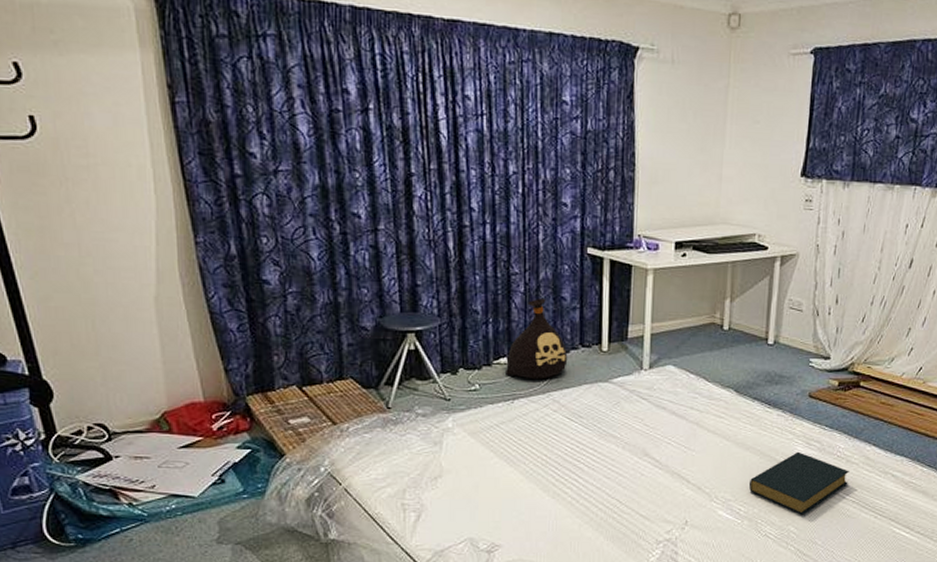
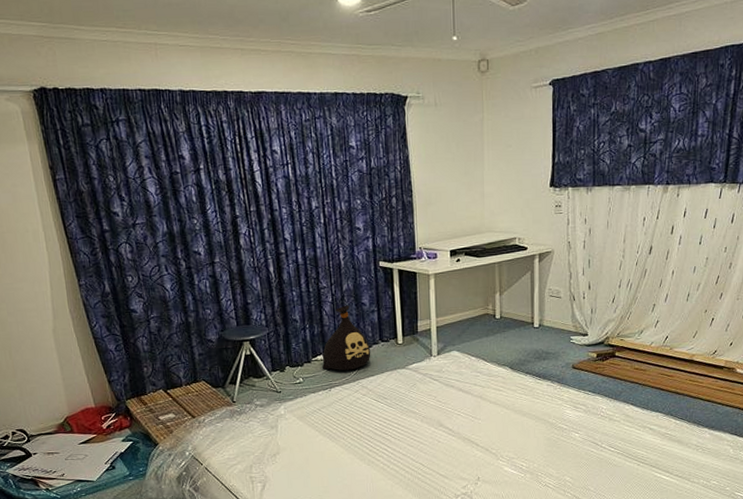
hardback book: present [748,451,849,515] -> none [528,414,612,467]

